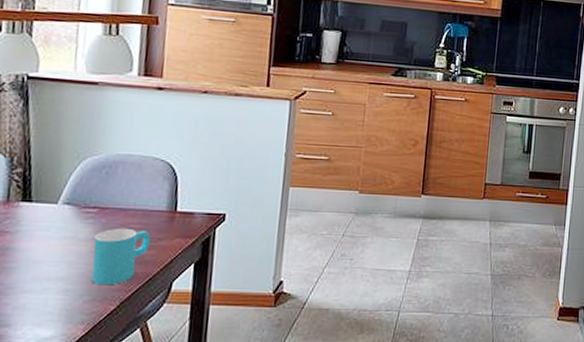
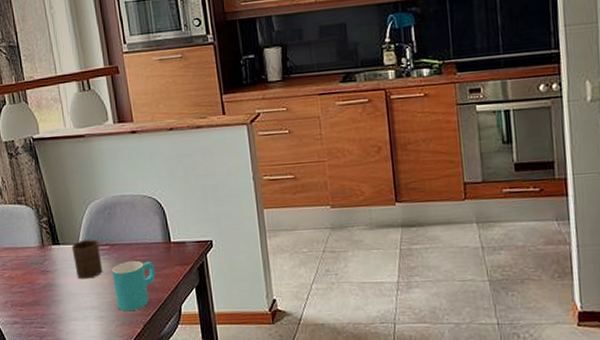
cup: none [45,200,86,245] -> present [71,240,103,279]

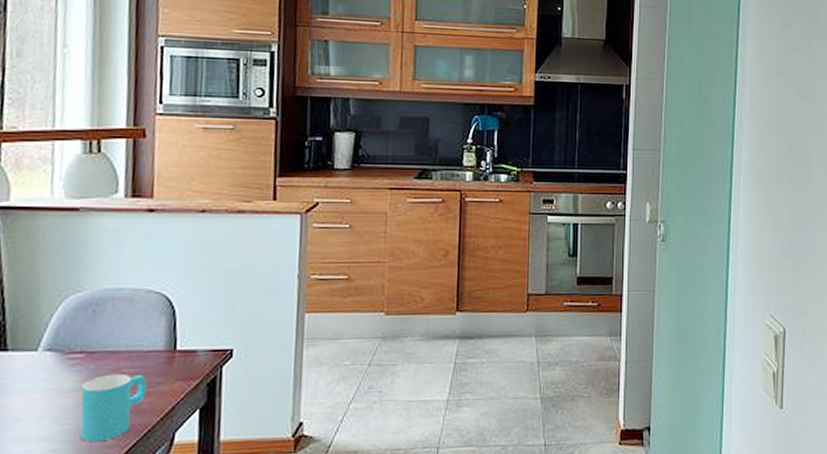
cup: present [71,240,103,279] -> none [25,345,70,399]

